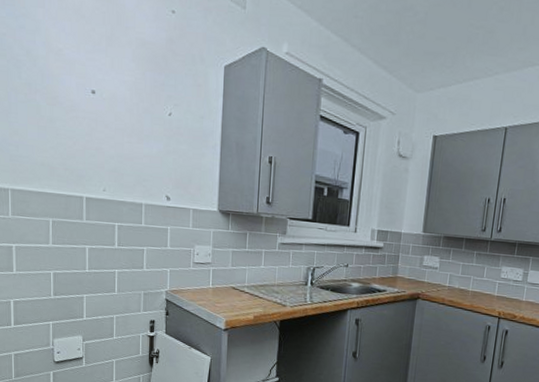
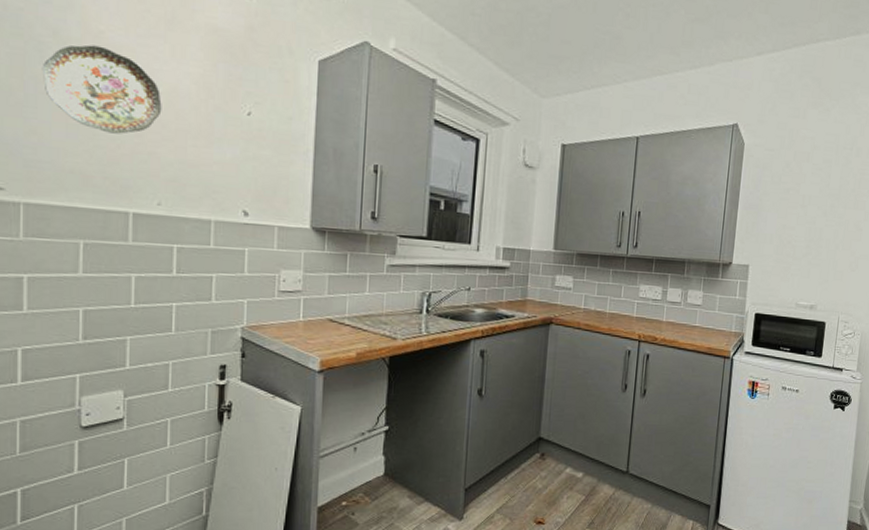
decorative plate: none [19,61,105,134] -> present [41,44,162,134]

